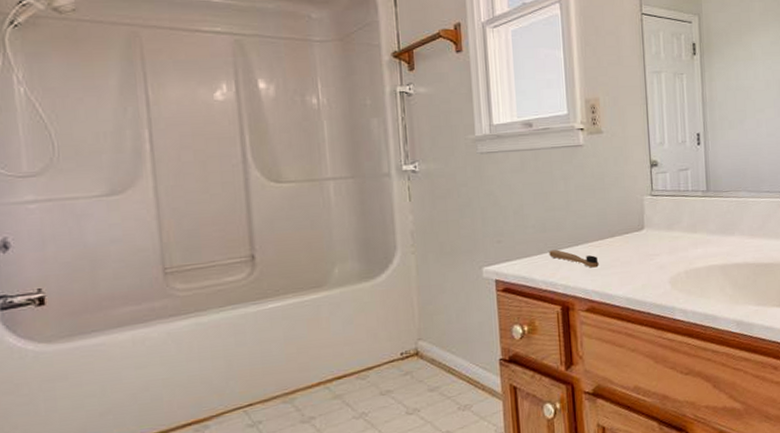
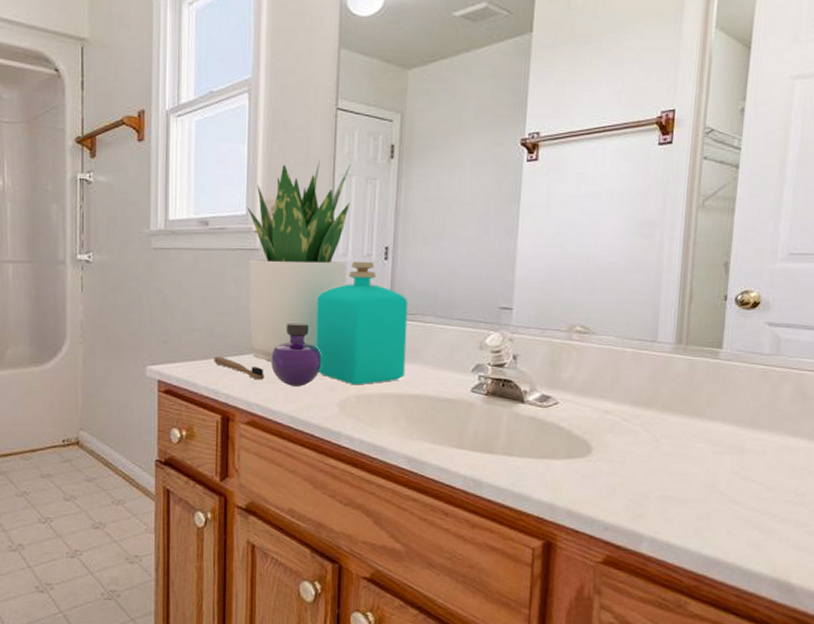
planter: none [568,60,666,249] -> present [247,160,351,362]
perfume bottle: none [604,209,652,270] -> present [271,322,322,387]
soap bottle: none [640,147,726,262] -> present [315,261,409,385]

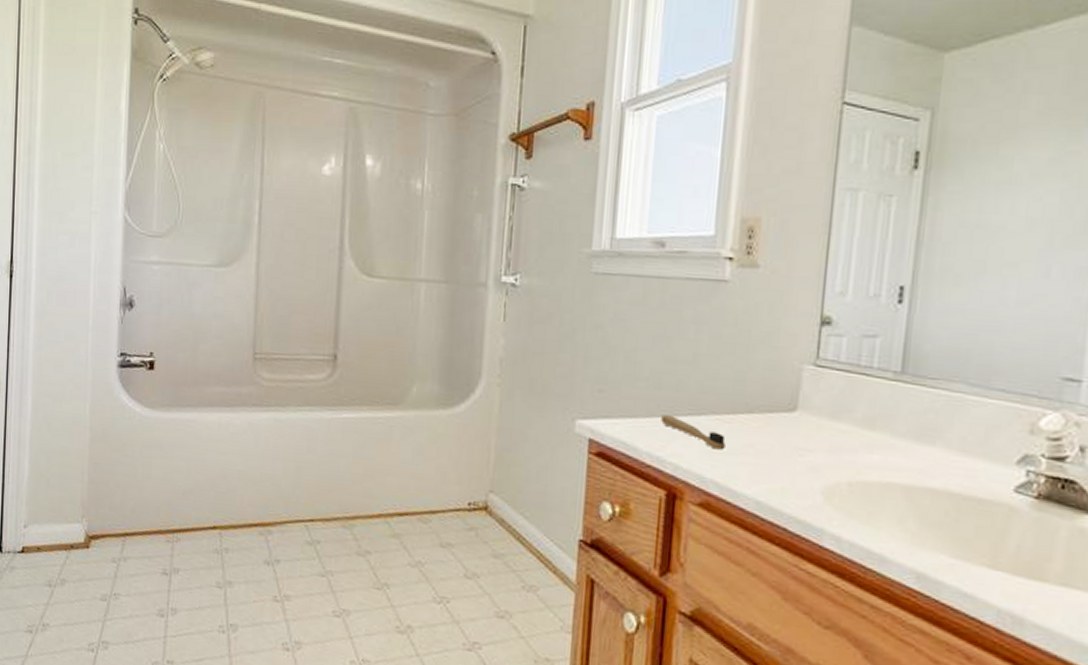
planter: present [247,160,351,362] -> none [709,169,859,428]
perfume bottle: present [271,322,322,387] -> none [735,378,805,463]
soap bottle: present [315,261,409,385] -> none [795,303,929,469]

